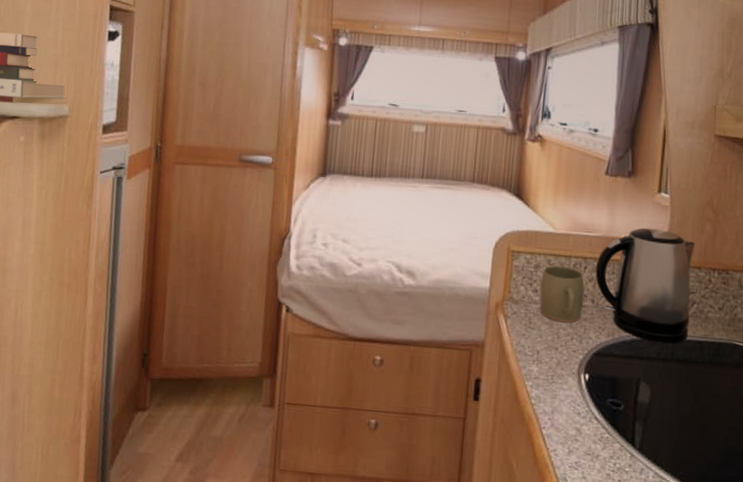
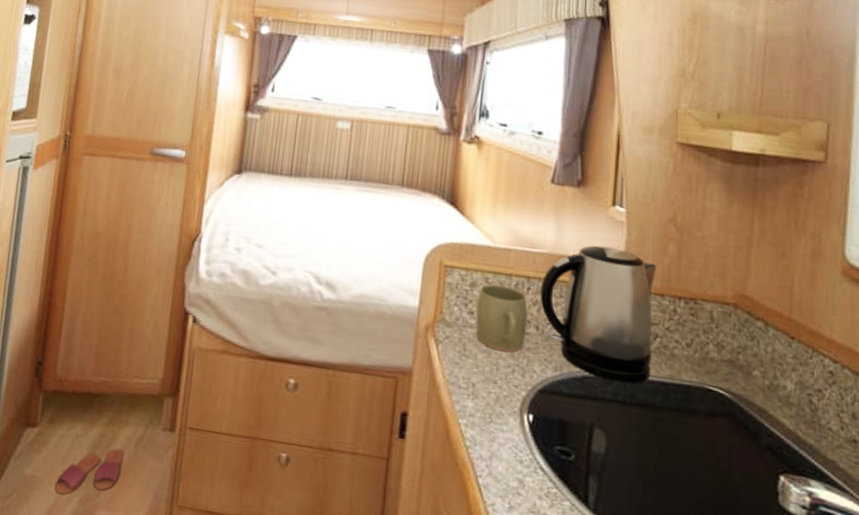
slippers: none [167,425,228,468] -> present [55,448,124,495]

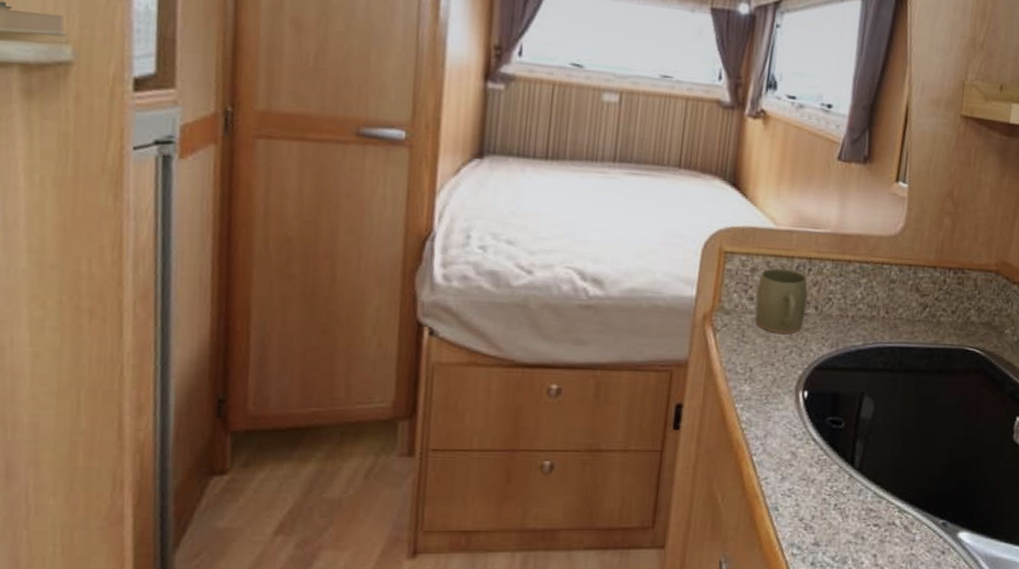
slippers: present [55,448,124,495] -> none [261,484,350,543]
kettle: present [540,245,656,384] -> none [820,222,932,352]

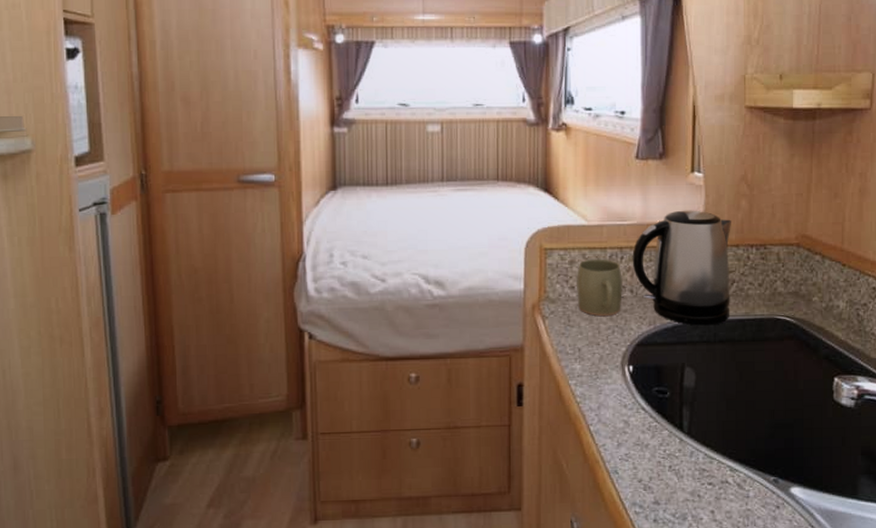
kettle: none [820,222,932,352] -> present [632,210,731,326]

